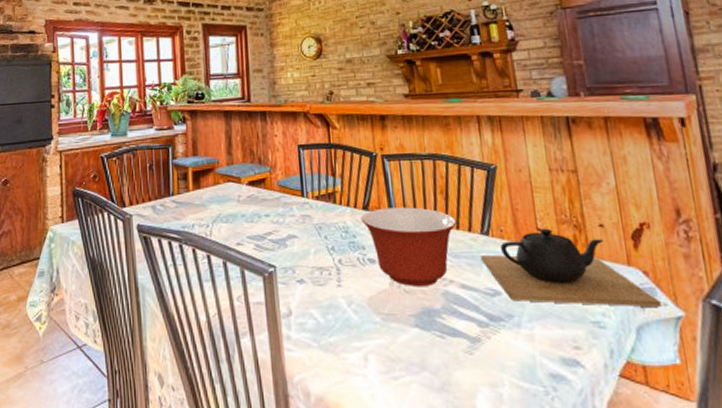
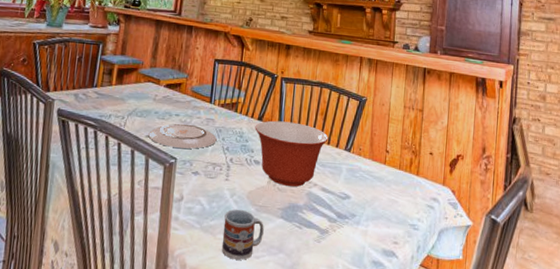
plate: none [239,224,318,254] -> present [148,123,217,149]
cup: none [345,320,398,383] -> present [221,209,264,260]
teapot: present [480,228,661,308] -> none [341,151,459,218]

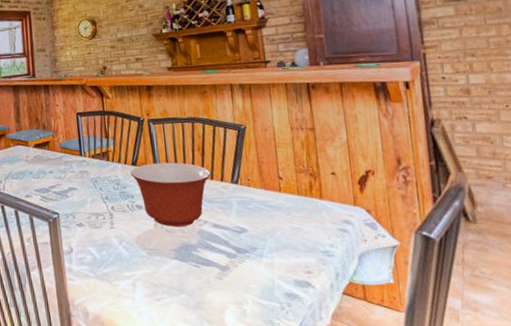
plate: present [148,123,217,149] -> none [27,179,94,203]
cup: present [221,209,264,260] -> none [117,254,160,304]

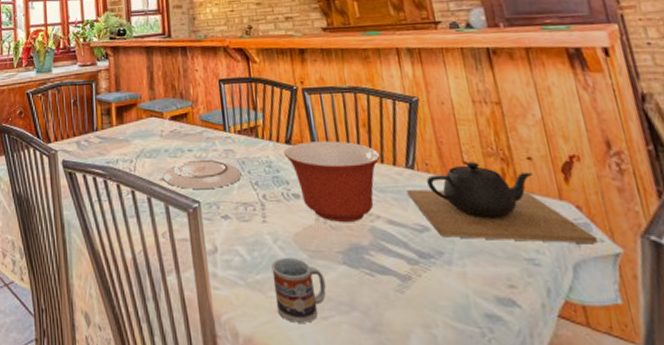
plate: none [27,179,94,203] -> present [162,159,242,189]
cup: none [117,254,160,304] -> present [271,257,326,323]
teapot: none [230,177,380,239] -> present [406,161,598,244]

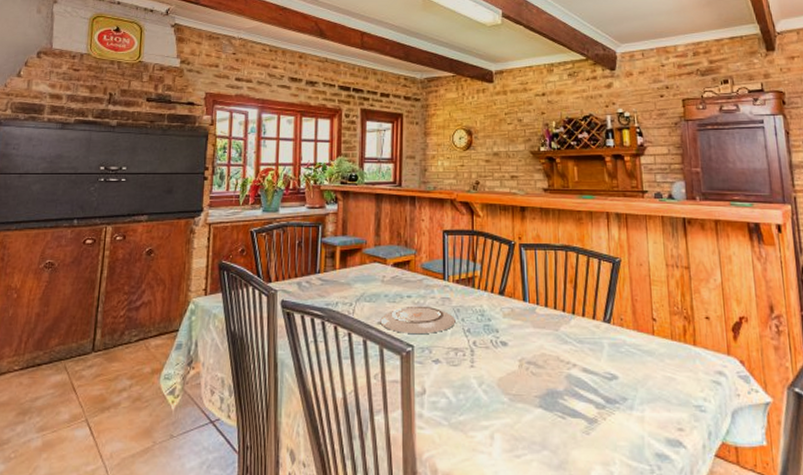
cup: present [271,257,326,323] -> none [474,400,522,461]
mixing bowl: present [284,141,381,222] -> none [496,294,583,369]
teapot: present [406,161,598,244] -> none [602,318,753,394]

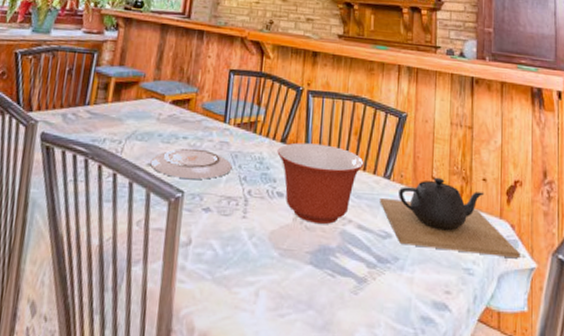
mixing bowl: none [496,294,583,369] -> present [277,142,364,224]
teapot: none [602,318,753,394] -> present [379,177,520,259]

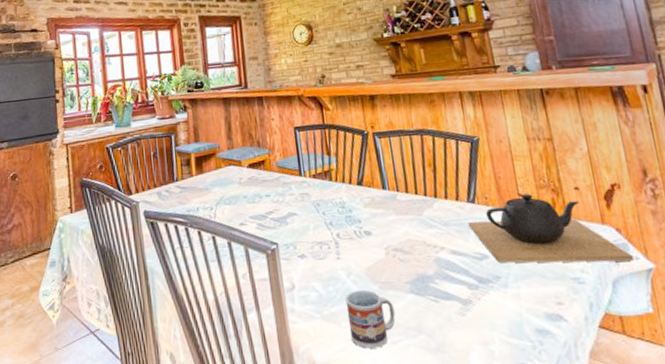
plate: present [150,148,232,179] -> none [242,203,317,232]
cup: none [238,254,290,320] -> present [345,289,396,349]
mixing bowl: present [277,142,364,224] -> none [356,180,445,255]

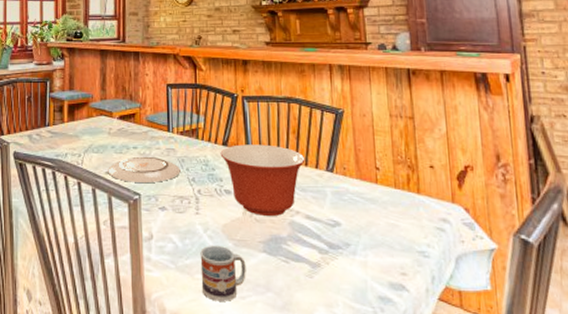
plate: none [242,203,317,232] -> present [108,156,181,182]
mixing bowl: none [356,180,445,255] -> present [220,144,305,216]
teapot: present [468,193,634,264] -> none [325,167,478,241]

